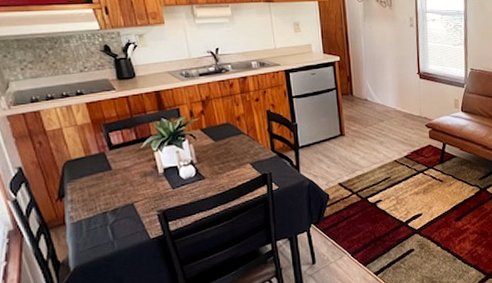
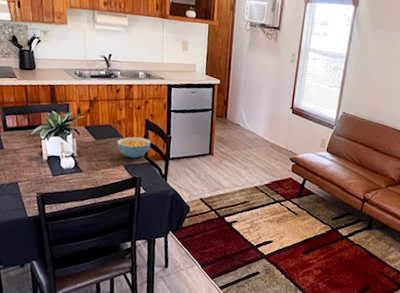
cereal bowl: none [238,130,277,154] -> present [116,136,151,158]

